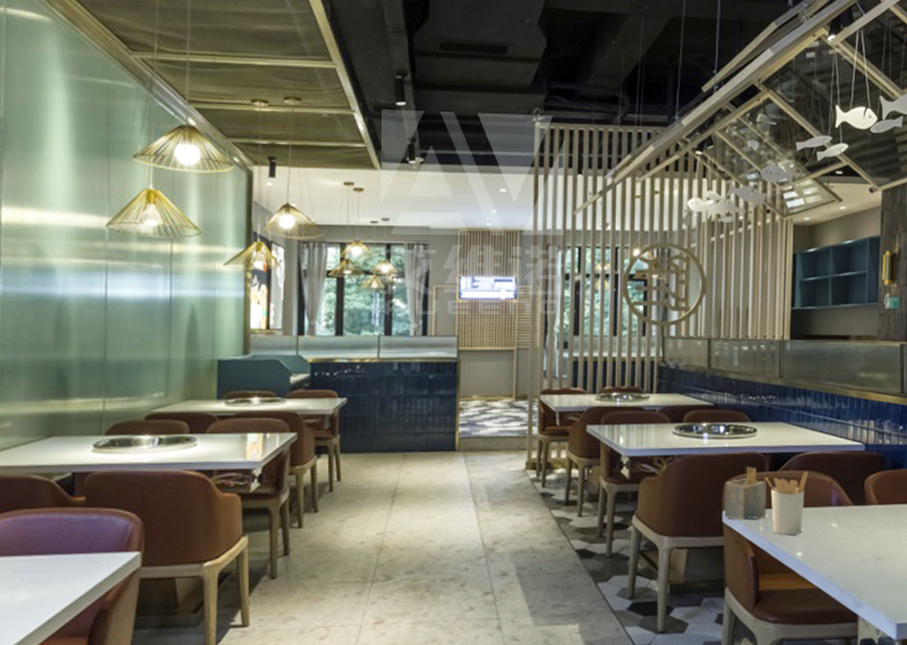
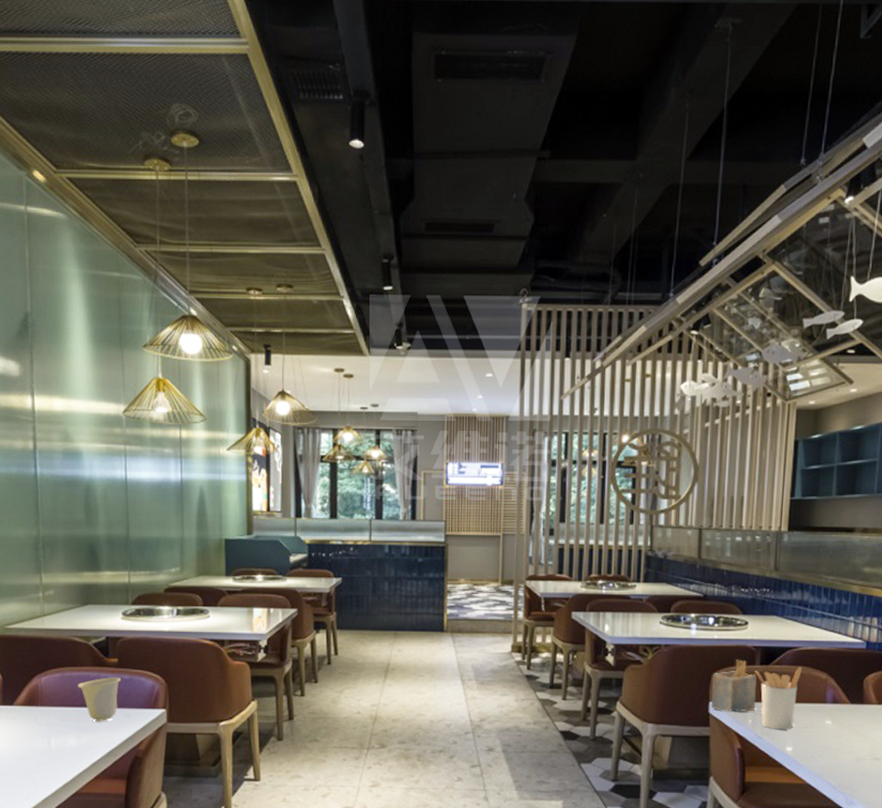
cup: none [34,518,88,571] -> present [77,677,121,721]

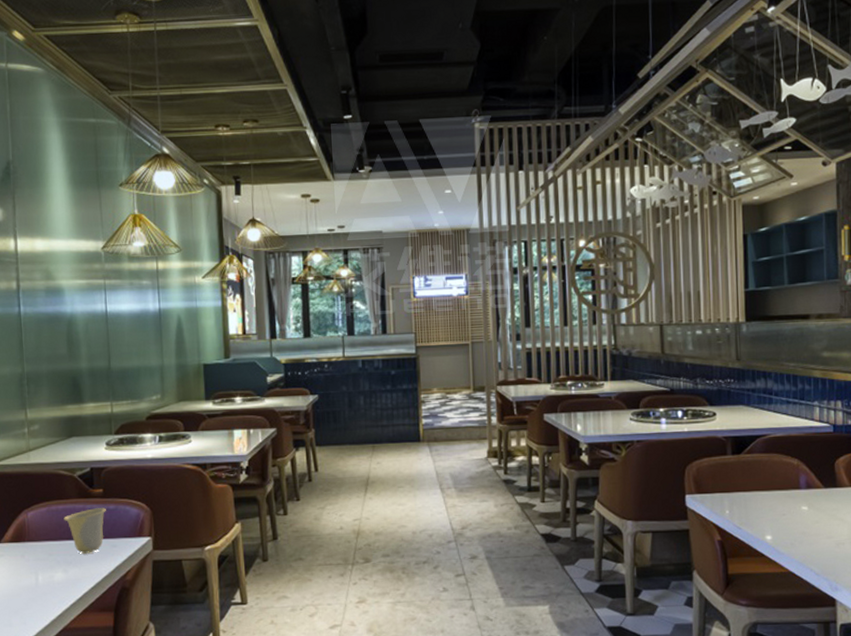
napkin holder: present [711,659,757,712] -> none [685,451,731,504]
utensil holder: present [754,667,802,730] -> none [727,454,773,519]

